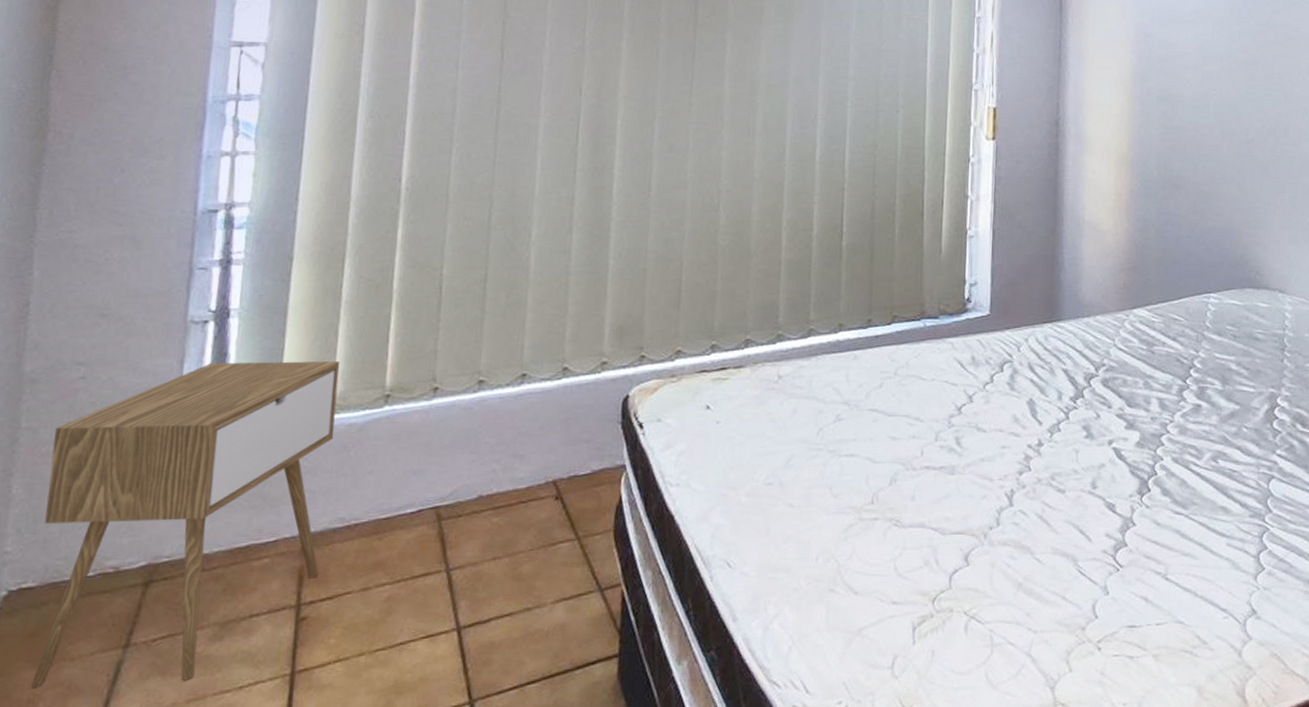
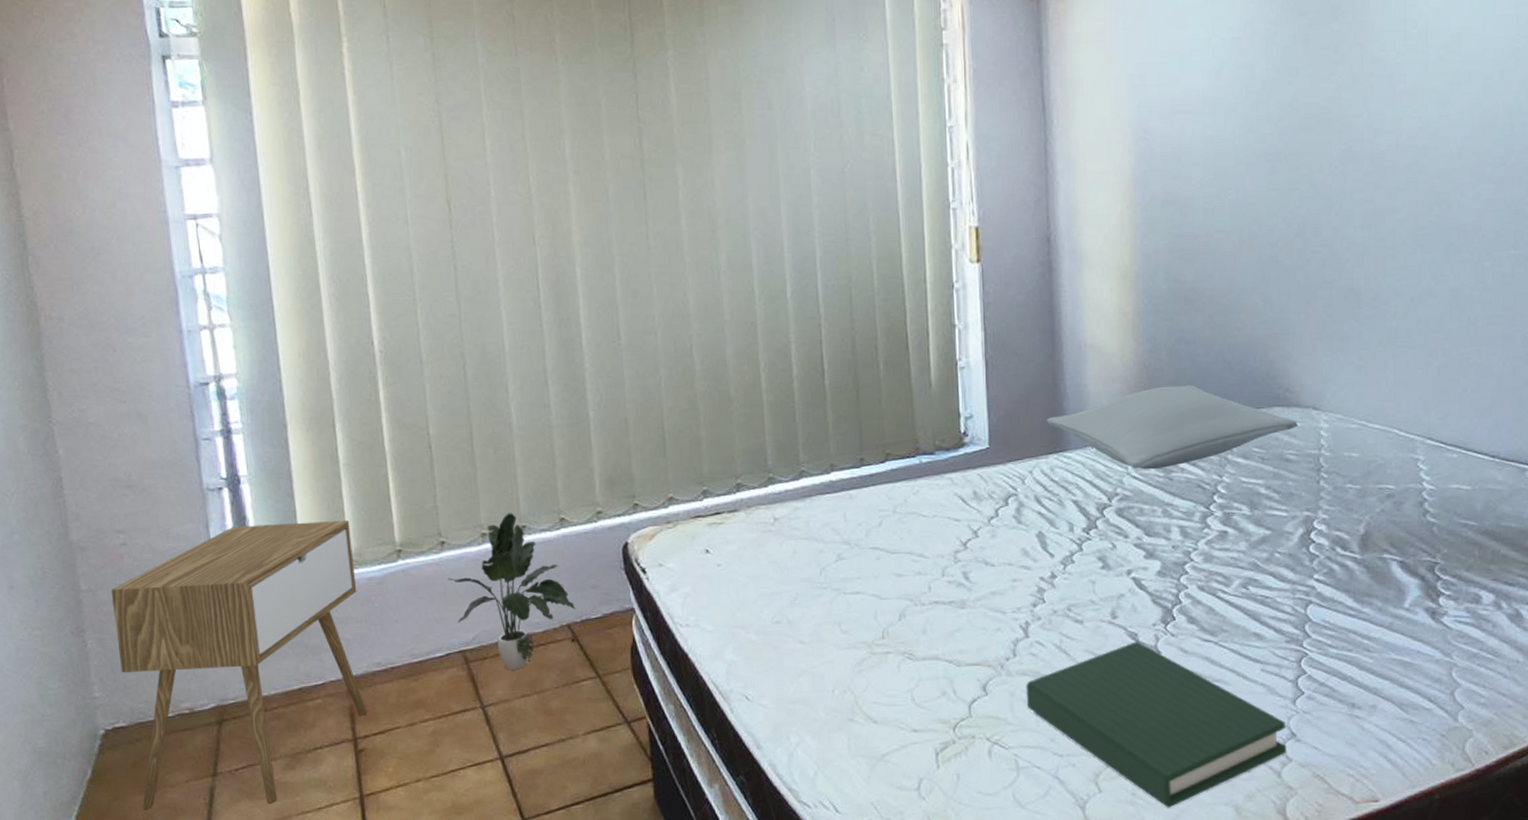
potted plant: none [434,360,565,530] -> present [448,513,576,670]
hardback book: none [1006,513,1248,689] -> present [1026,641,1287,808]
pillow: none [1044,263,1266,342] -> present [1047,384,1298,470]

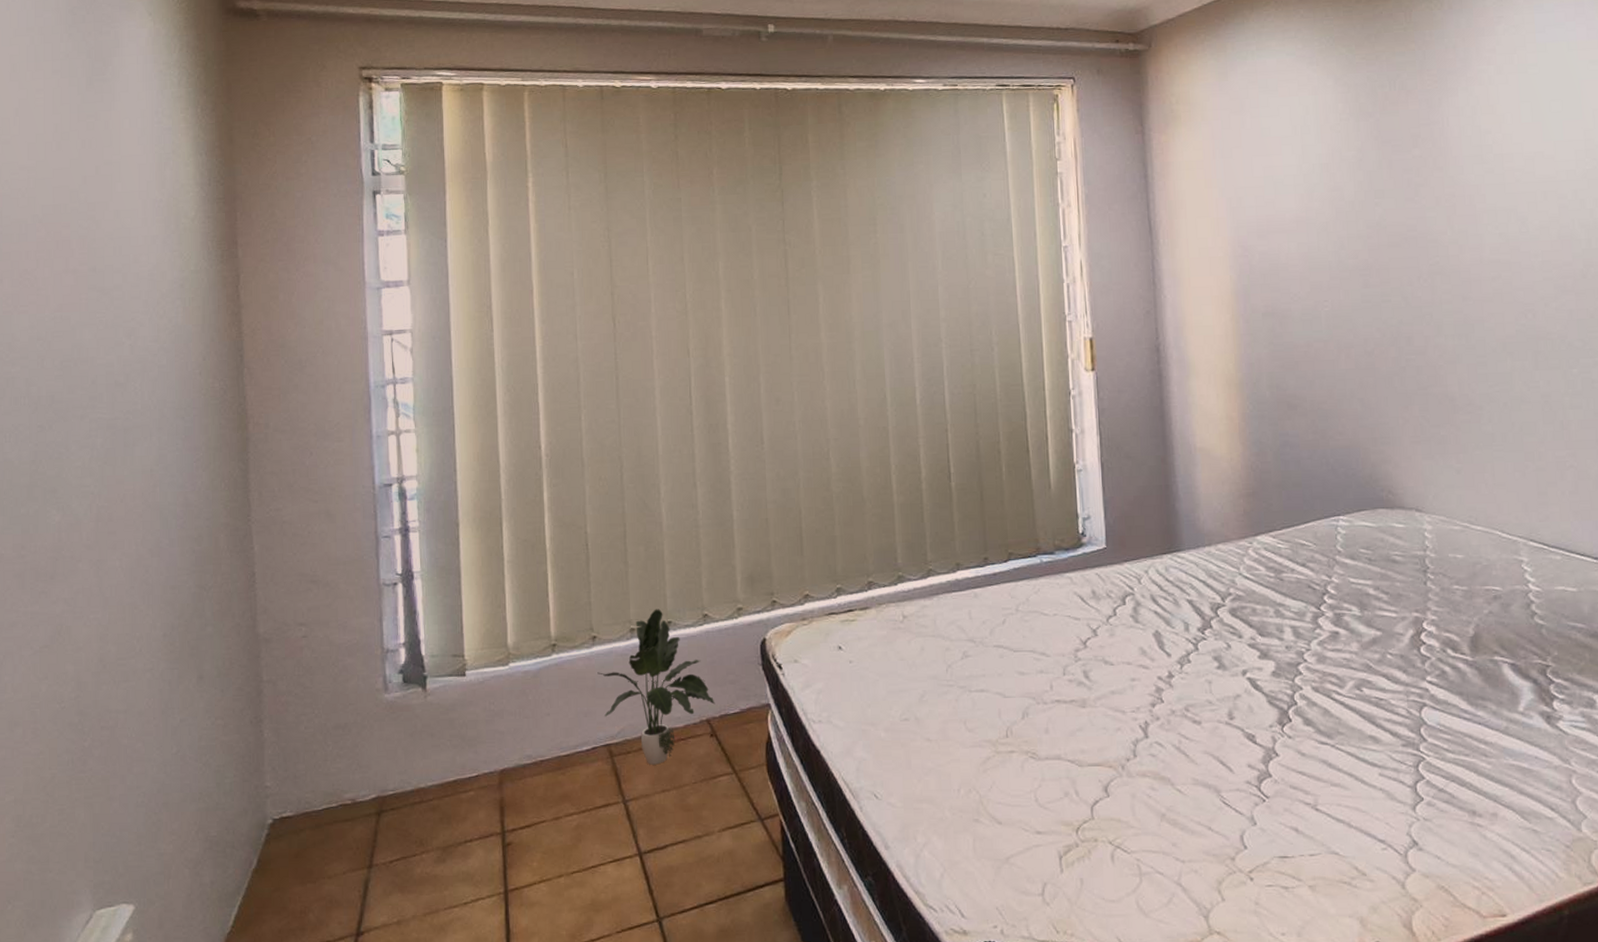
nightstand: present [111,521,367,809] -> none [290,615,515,900]
hardback book: present [1026,641,1287,808] -> none [1146,743,1409,919]
pillow: present [1047,384,1298,470] -> none [1160,486,1402,570]

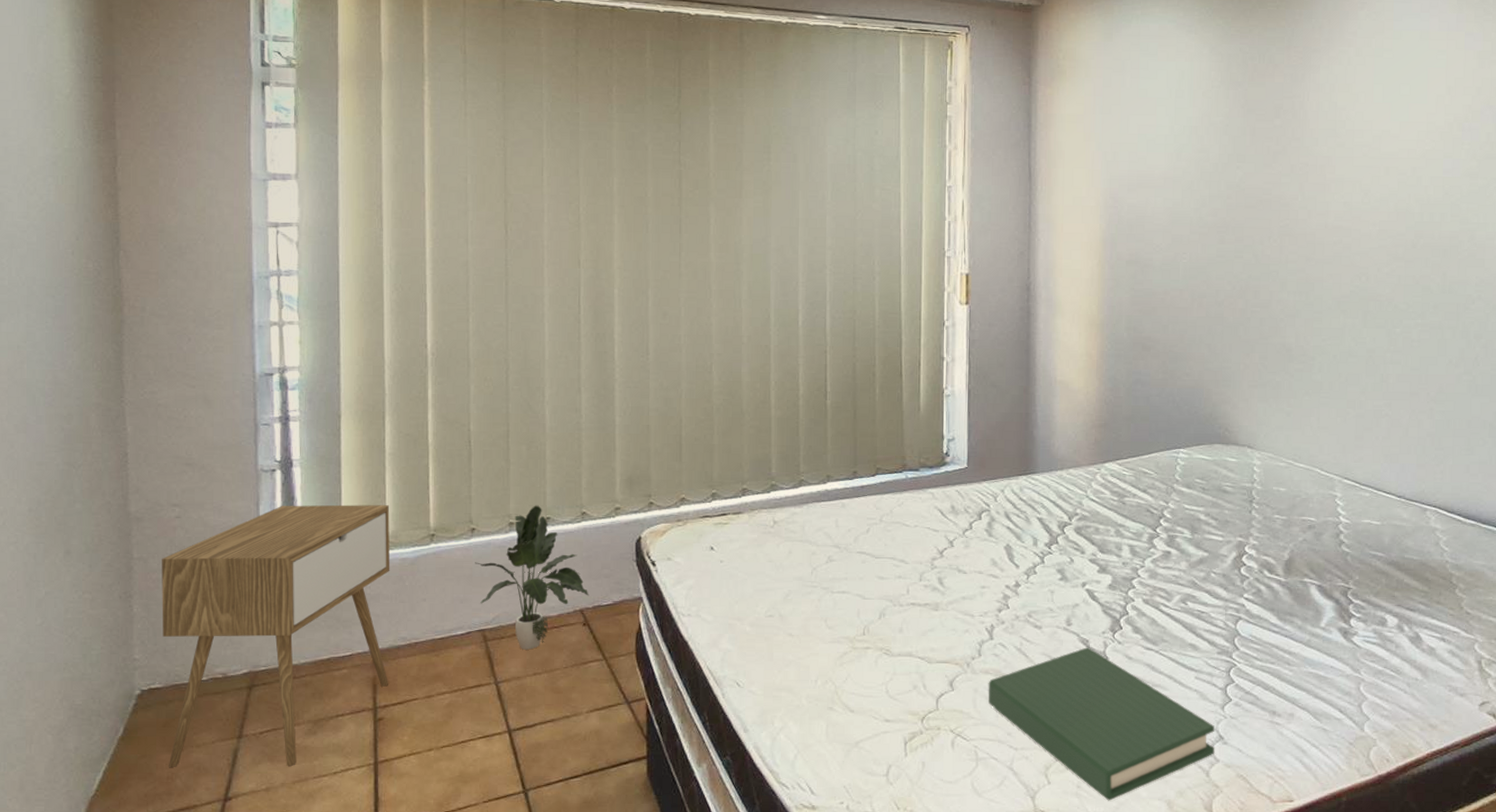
nightstand: none [290,615,515,900] -> present [162,504,391,767]
hardback book: none [1146,743,1409,919] -> present [988,647,1215,801]

